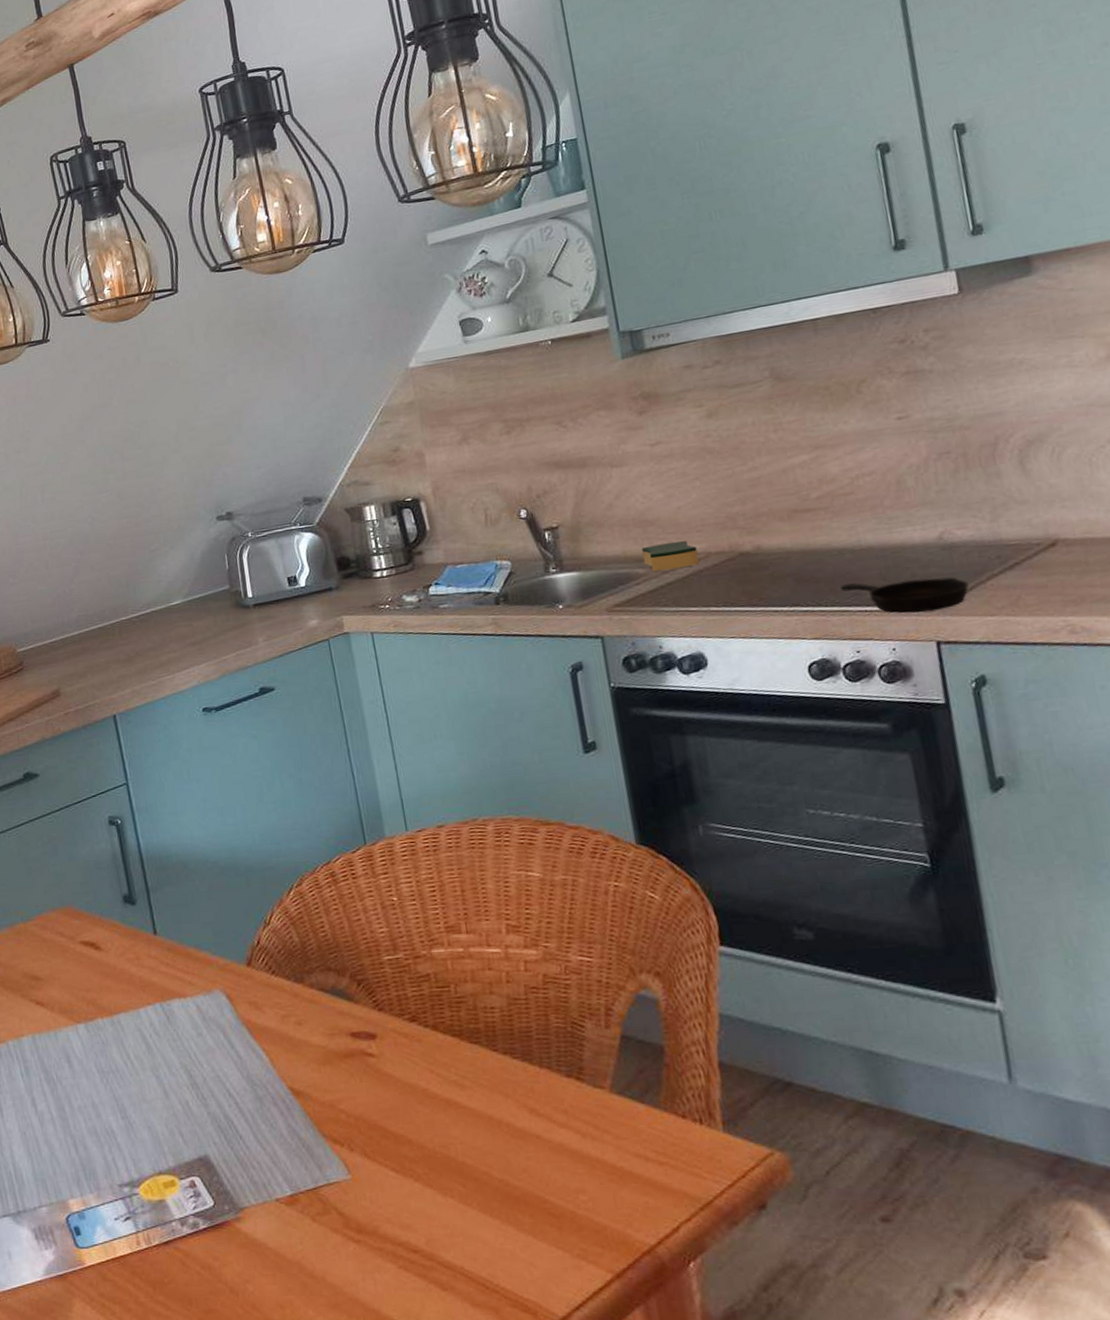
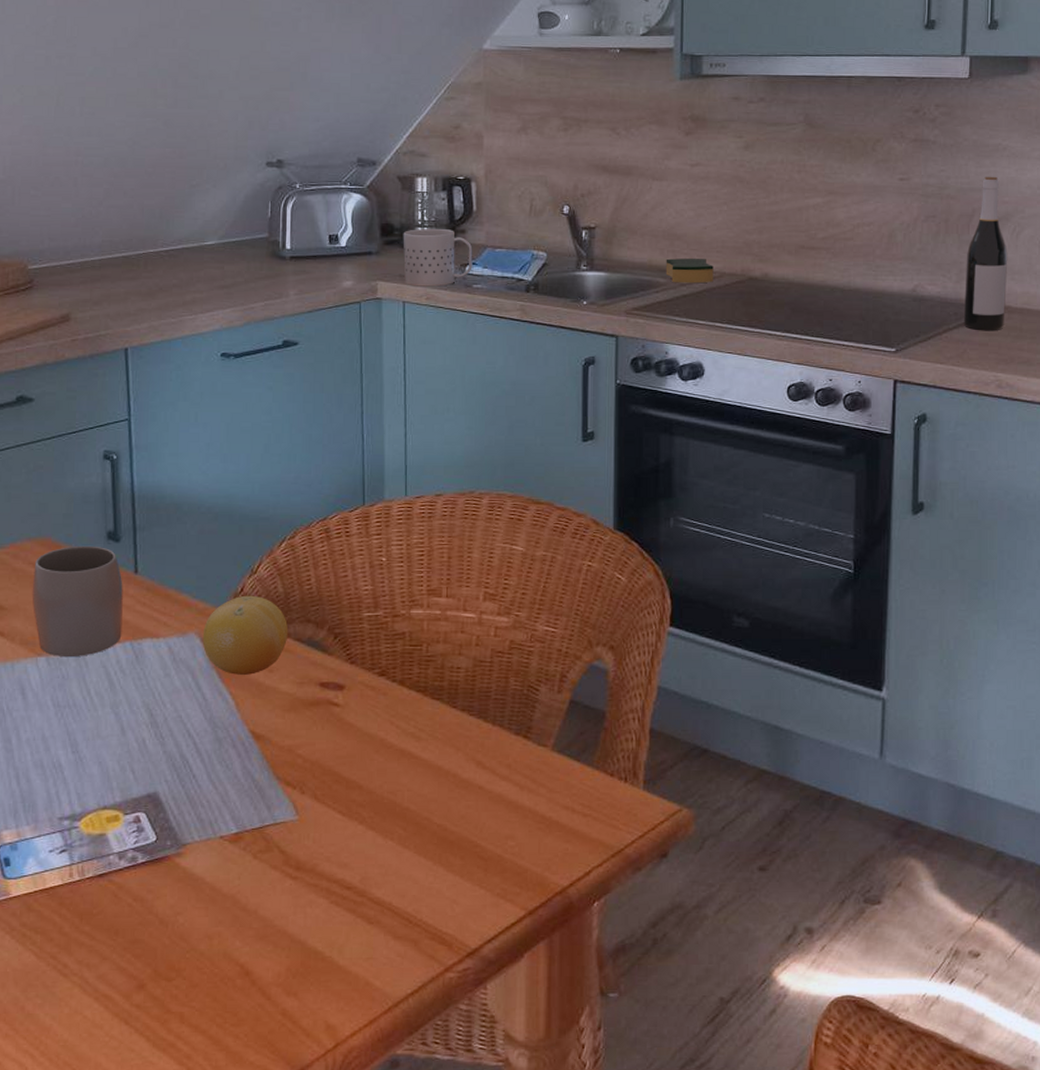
mug: none [61,910,151,1023] -> present [32,545,123,658]
fruit: none [227,947,312,1030] -> present [202,595,289,675]
mug: none [359,553,436,616] -> present [403,228,473,287]
frying pan: present [840,577,969,614] -> none [827,319,928,353]
wine bottle: none [997,395,1064,572] -> present [963,176,1008,331]

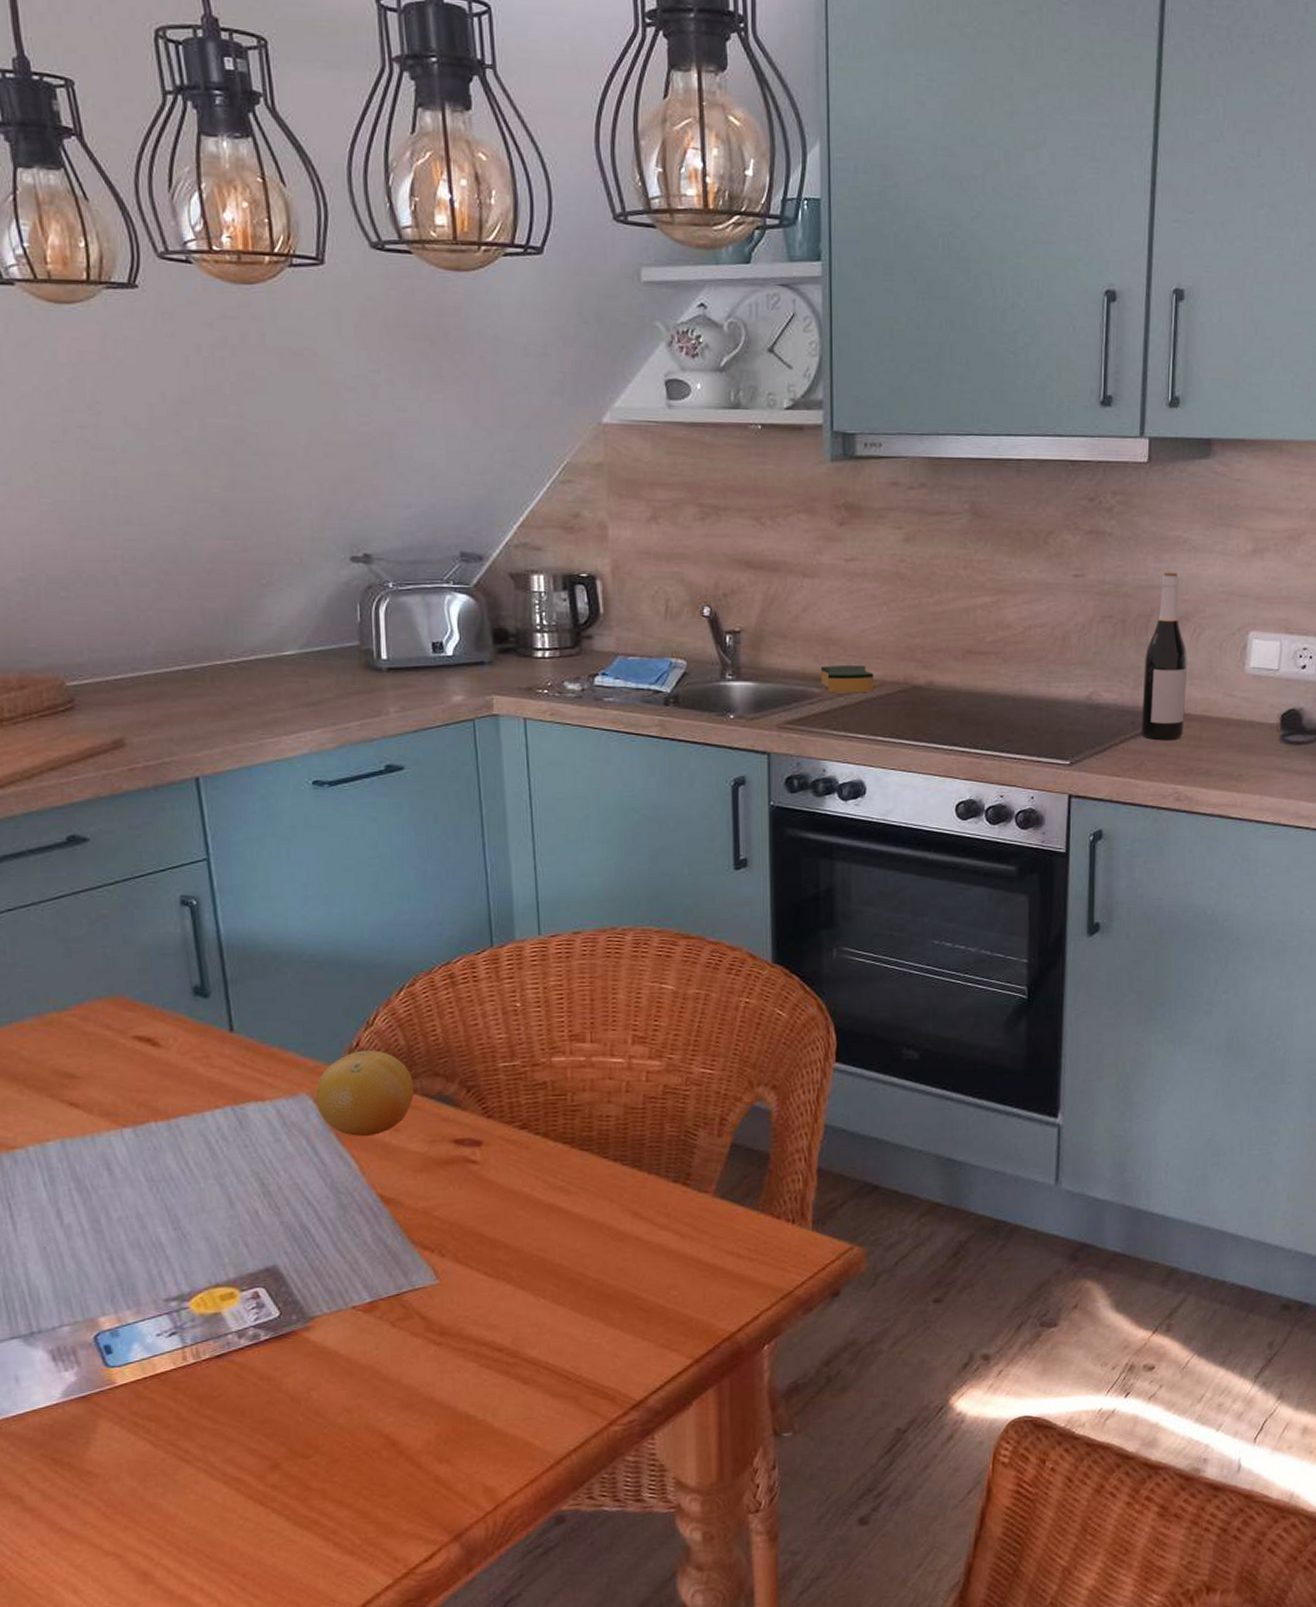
mug: present [32,545,123,658] -> none [107,1003,221,1127]
mug: present [403,228,473,287] -> none [519,633,602,701]

